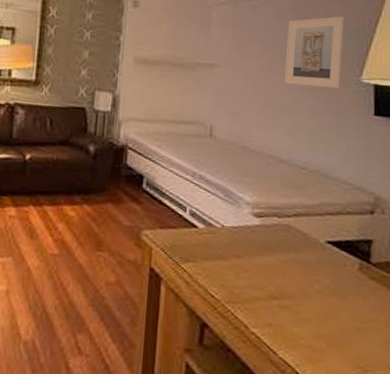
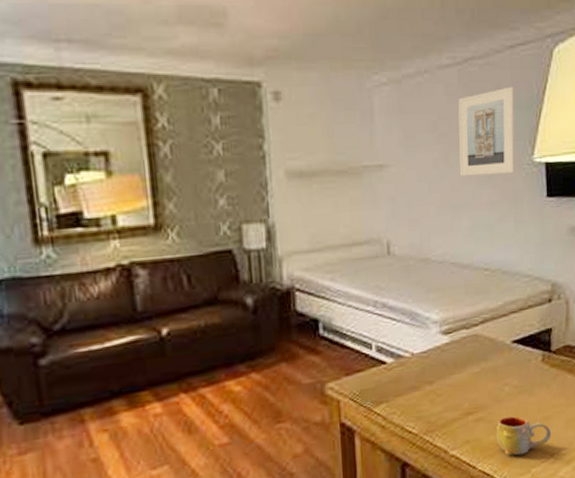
mug: none [302,313,366,359] -> present [497,416,552,456]

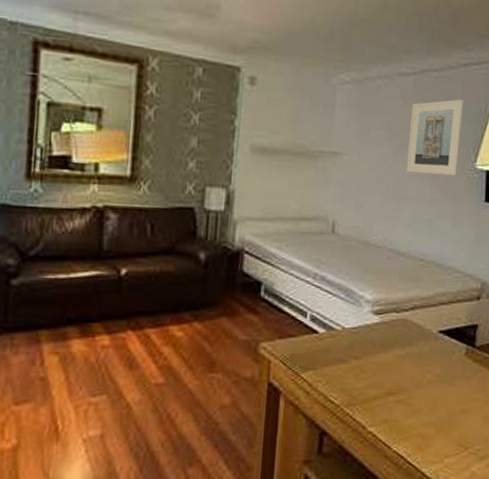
mug: present [497,416,552,456] -> none [414,403,468,443]

